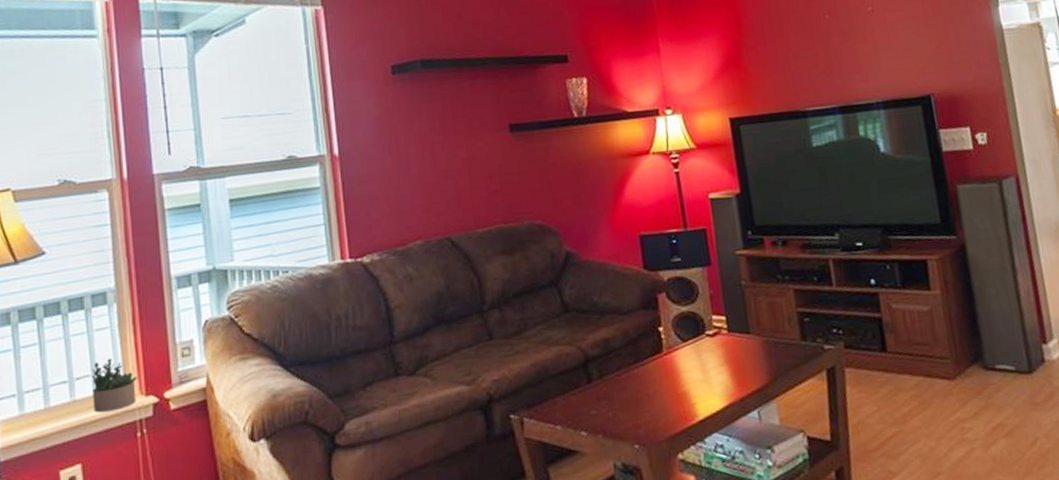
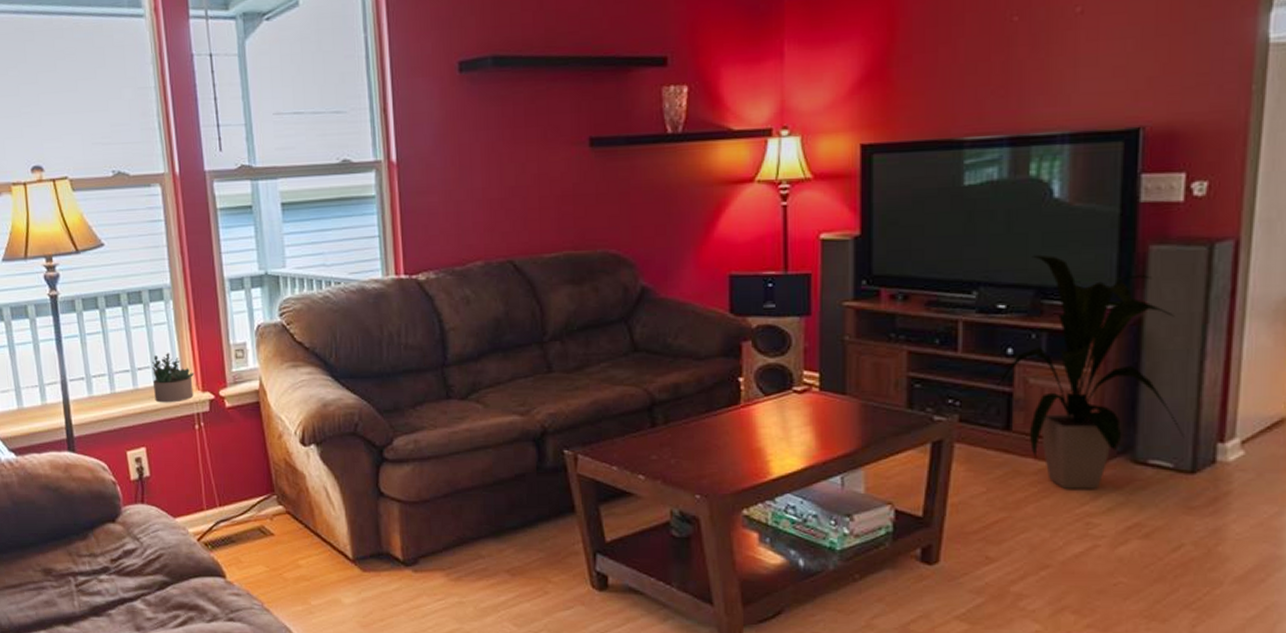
house plant: none [868,199,1017,400] -> present [997,254,1185,489]

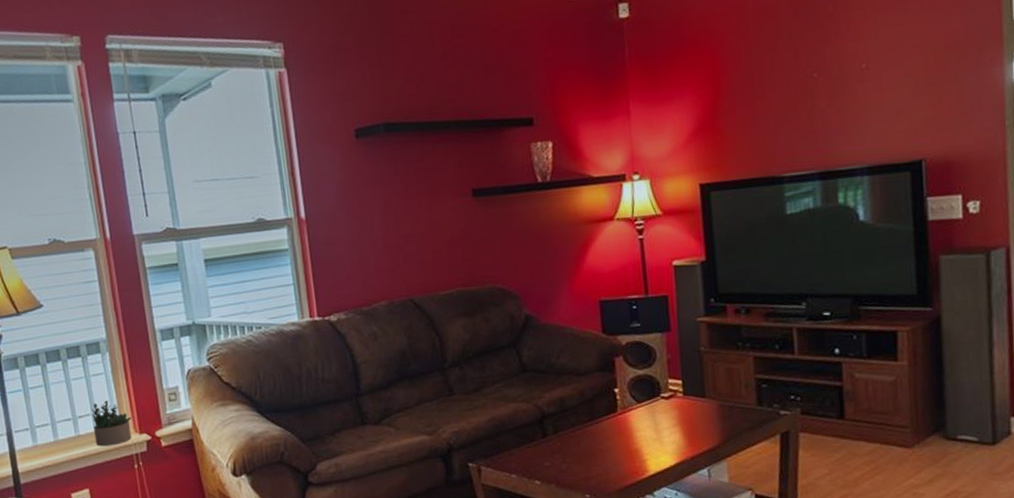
house plant: present [997,254,1185,489] -> none [829,268,984,466]

